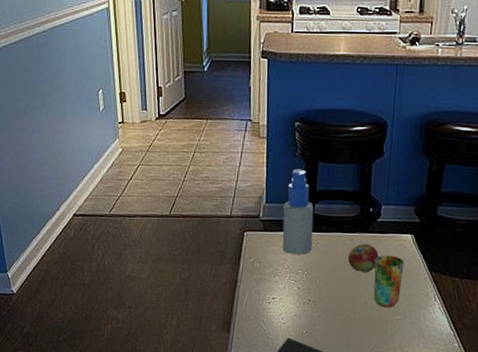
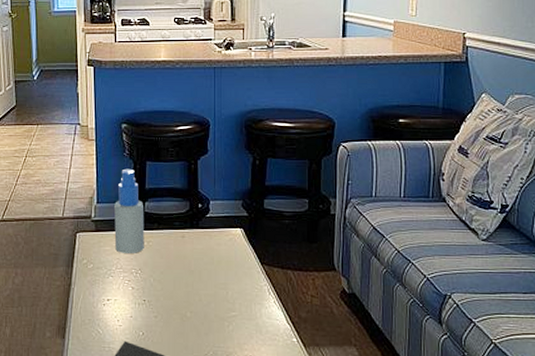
fruit: present [347,243,379,273] -> none [180,239,210,269]
cup: present [373,255,404,308] -> none [206,250,236,305]

